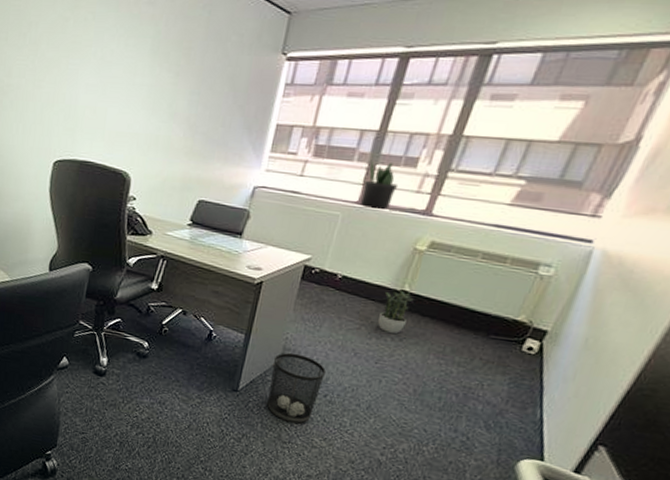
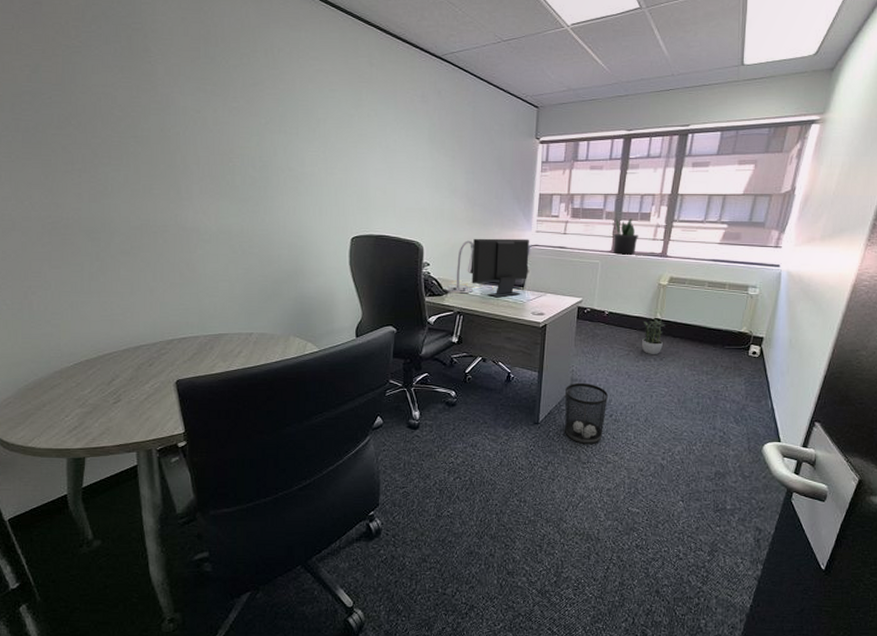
table lamp: none [147,174,190,236] -> present [442,240,474,294]
computer monitor: none [181,172,256,245] -> present [472,238,529,298]

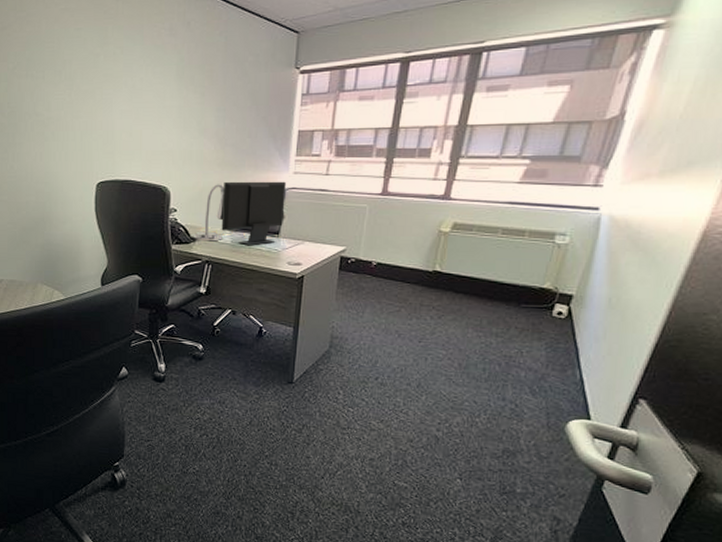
waste bin: present [565,382,608,444] -> none [322,340,373,409]
planter: present [612,217,639,256] -> none [383,154,416,199]
potted plant: present [642,318,665,355] -> none [416,270,446,313]

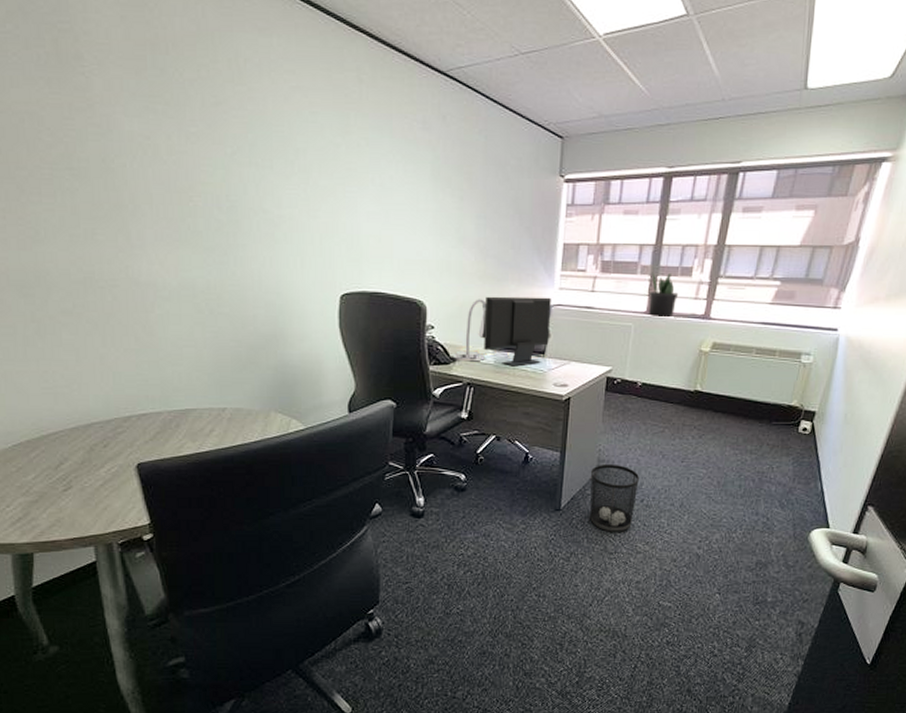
waste bin: none [322,340,373,409] -> present [590,463,639,532]
planter: none [383,154,416,199] -> present [648,272,679,318]

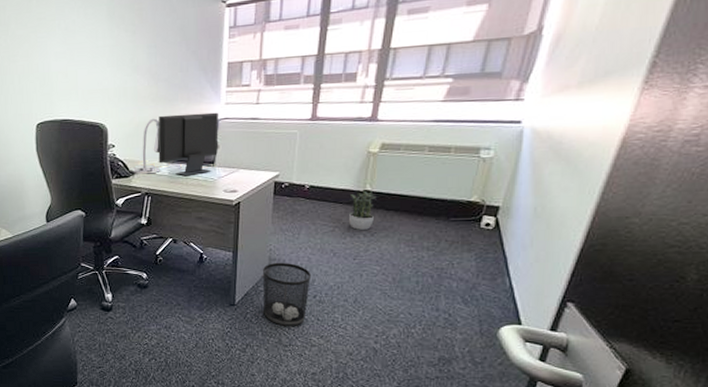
planter: present [648,272,679,318] -> none [312,80,344,123]
potted plant: none [679,390,706,433] -> present [349,190,377,231]

